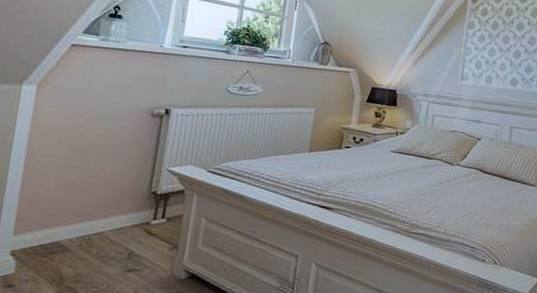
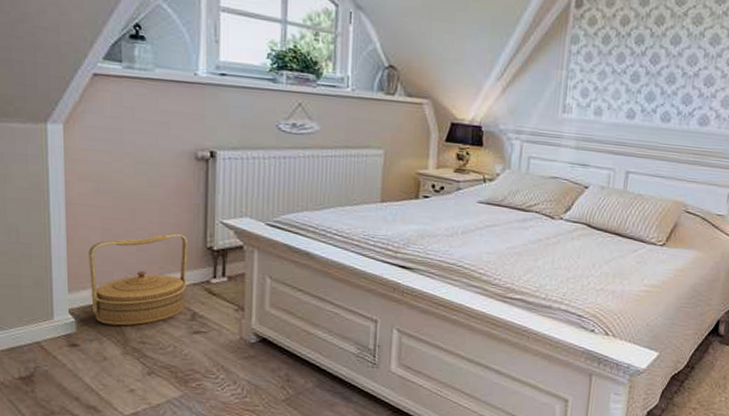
woven basket: none [34,179,135,266] -> present [88,232,188,326]

